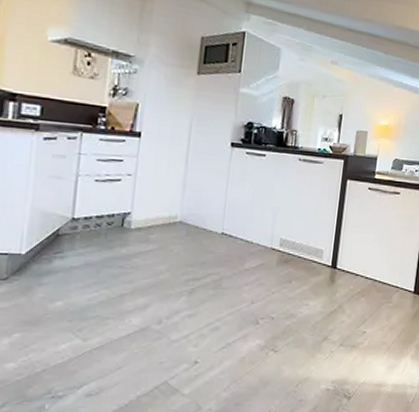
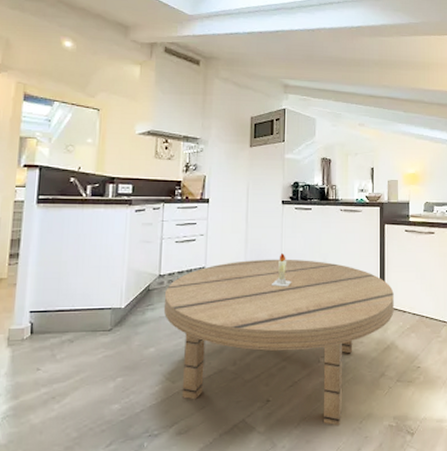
dining table: none [75,202,348,389] -> present [163,252,394,426]

